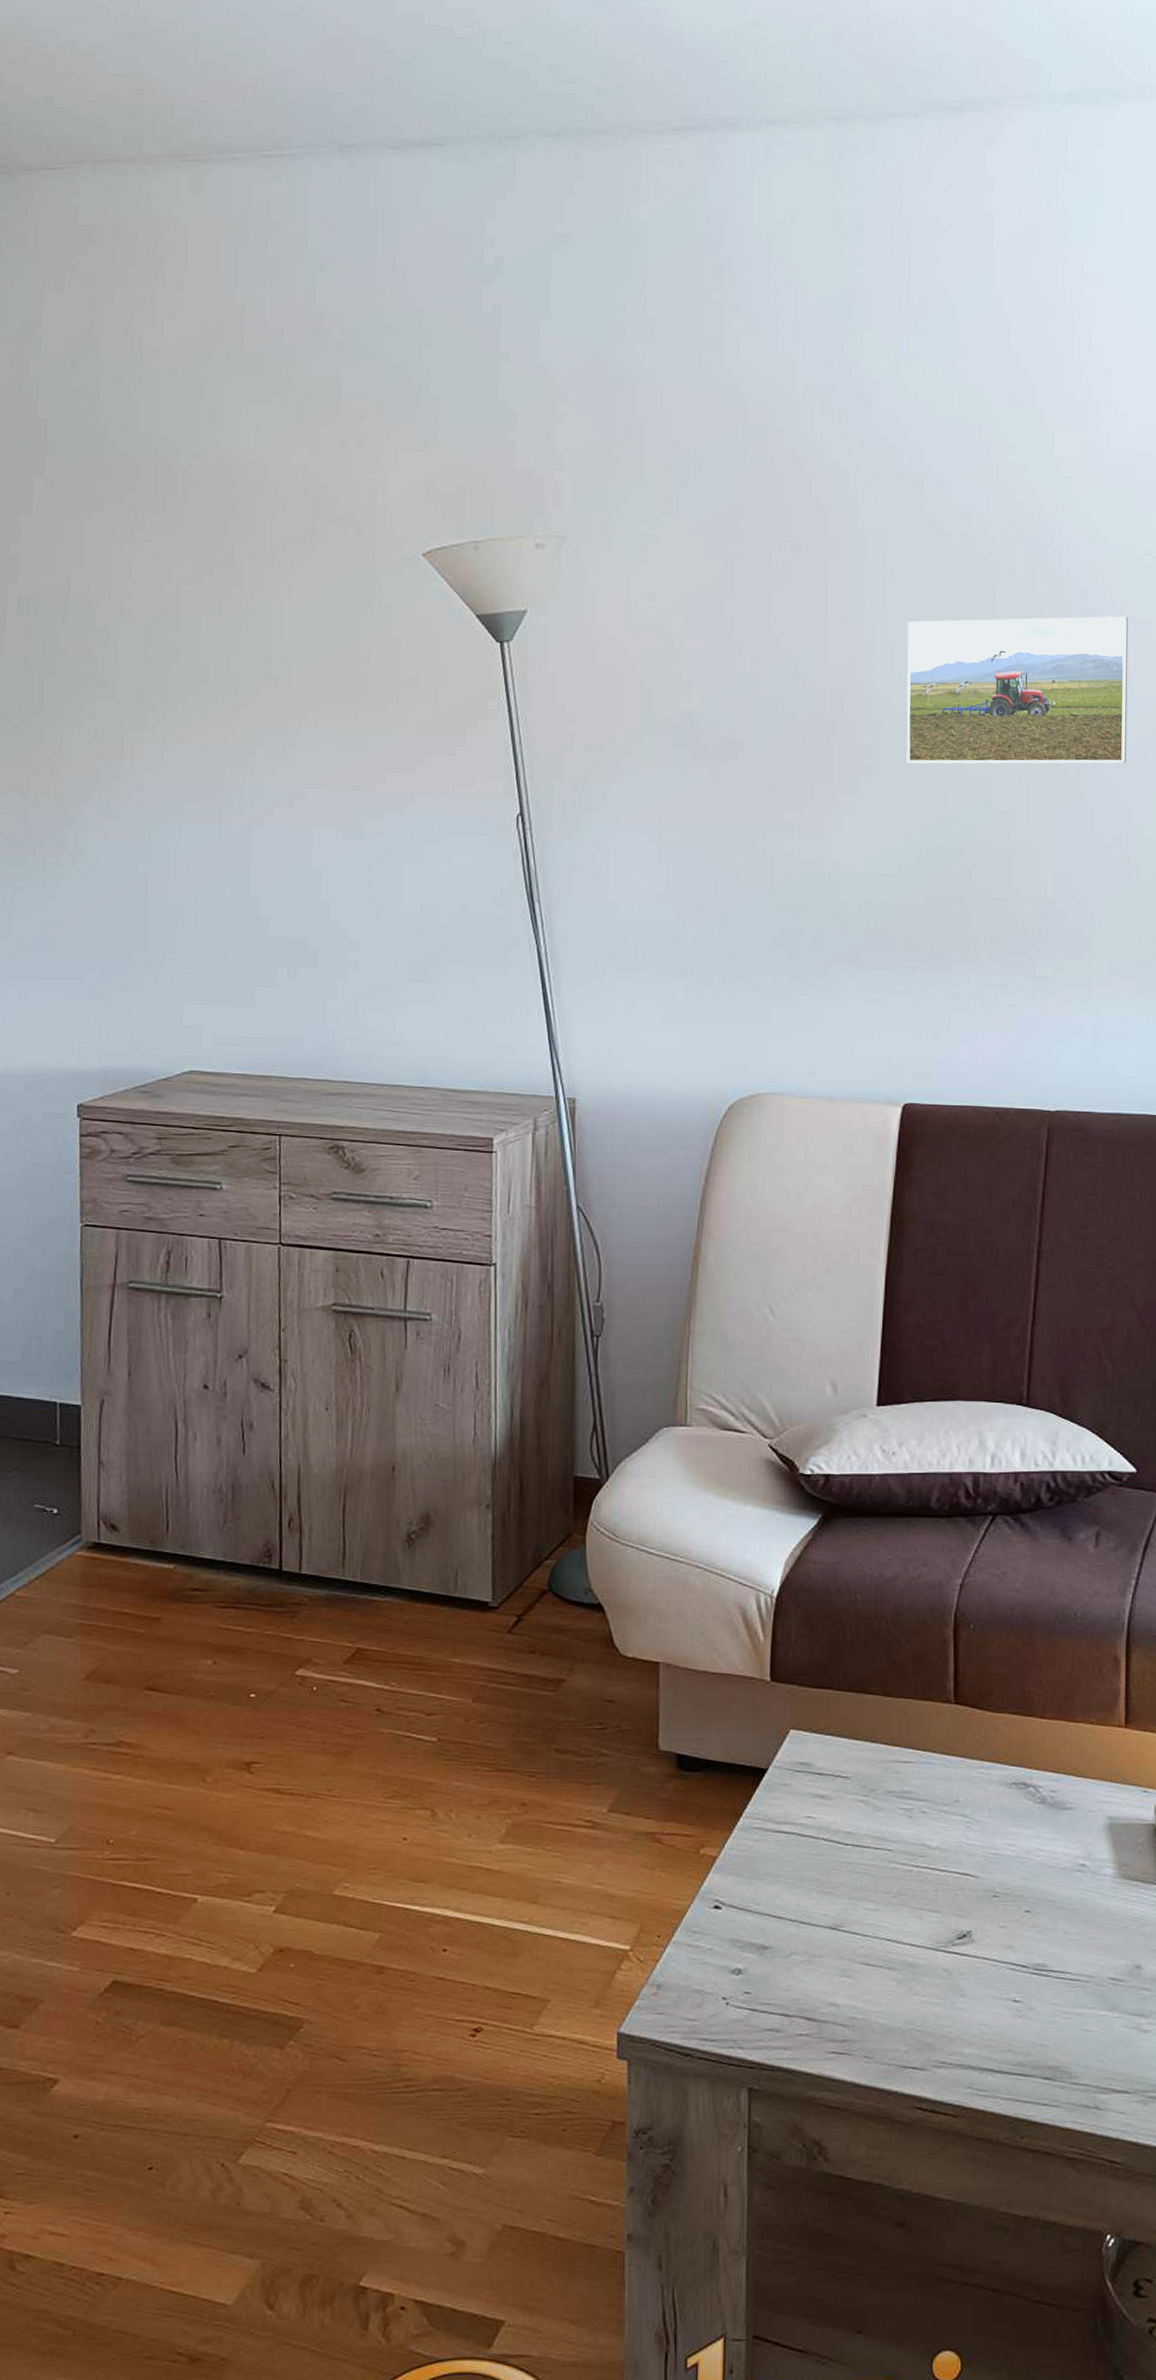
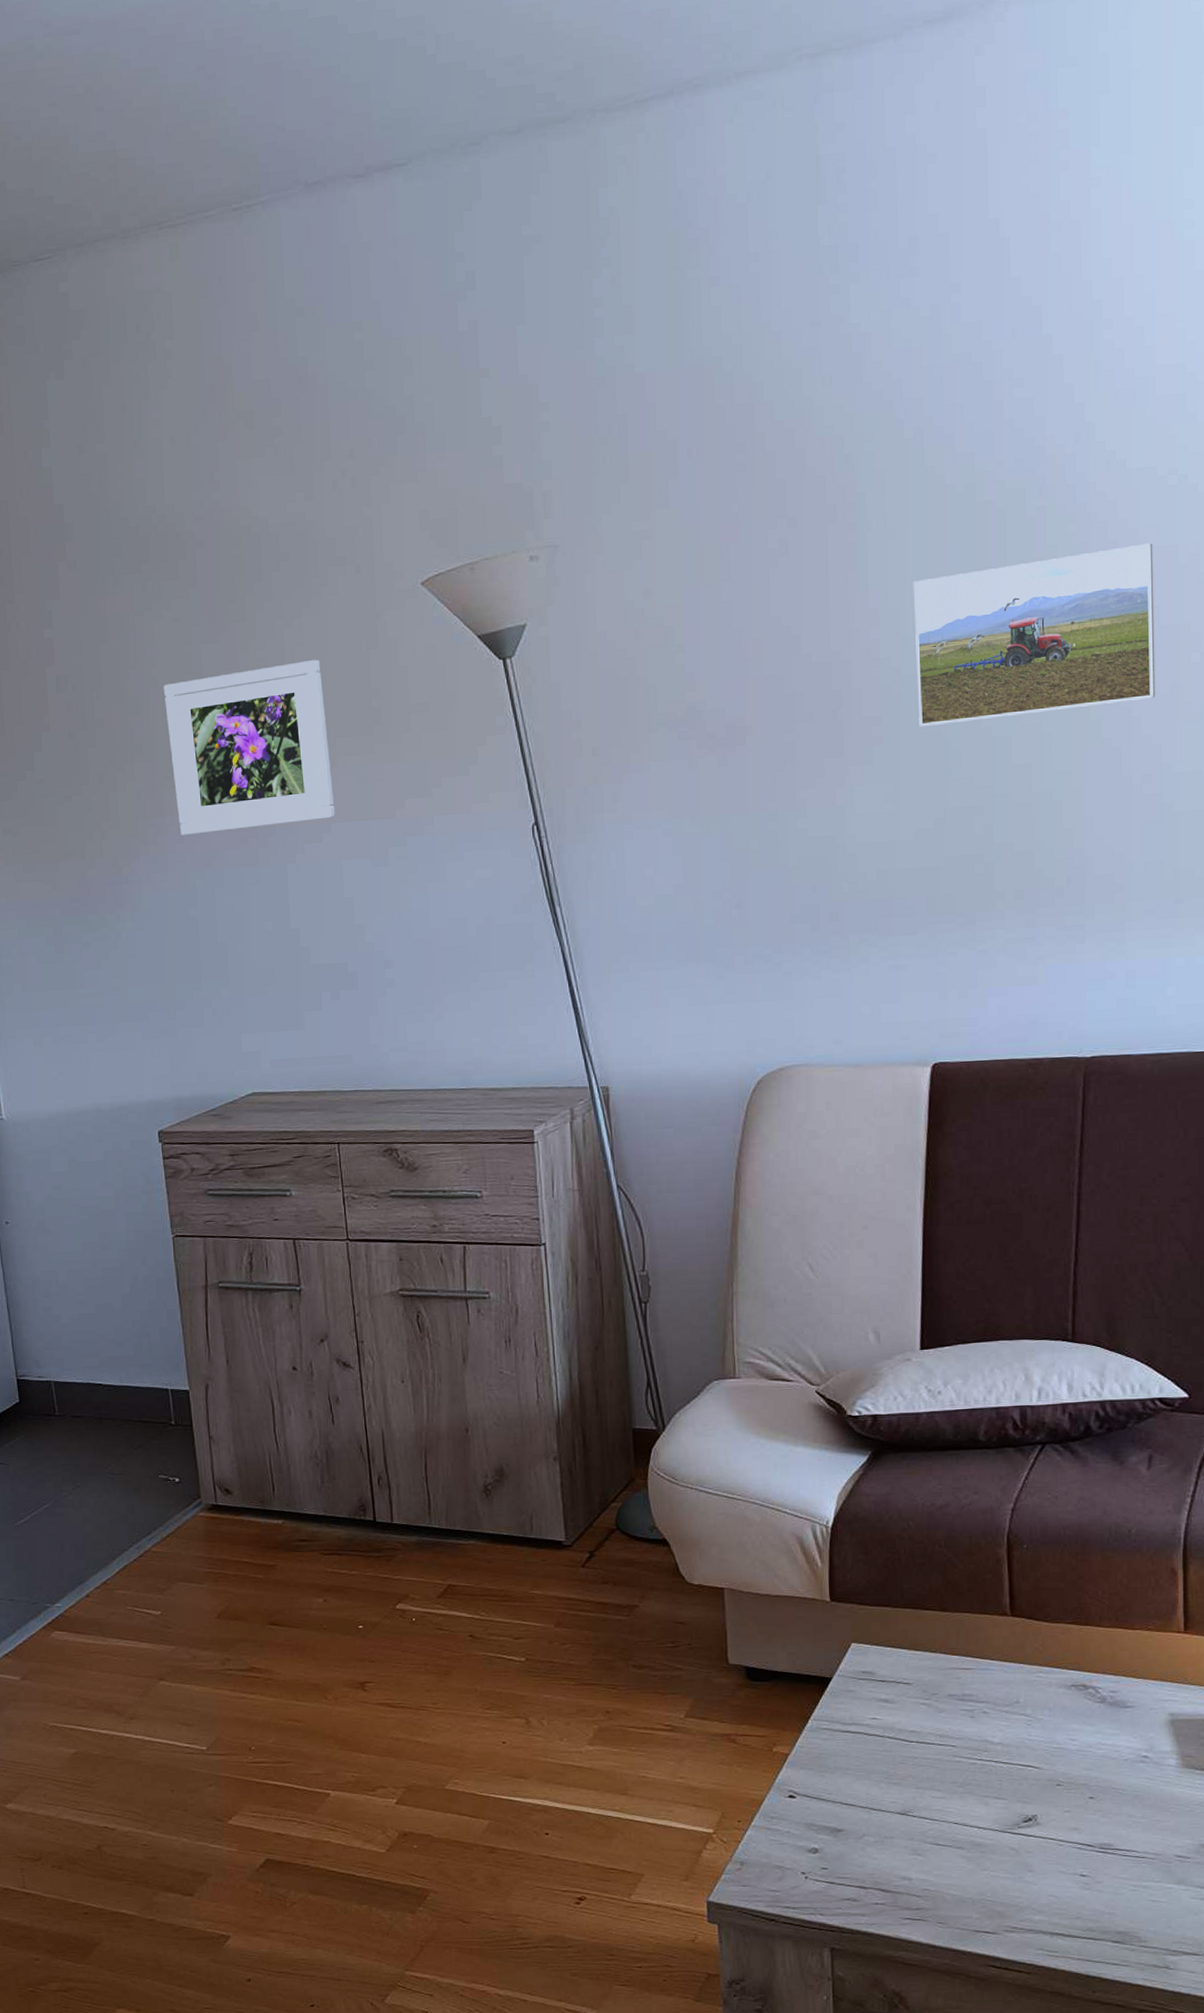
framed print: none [136,616,311,784] -> present [163,659,335,836]

